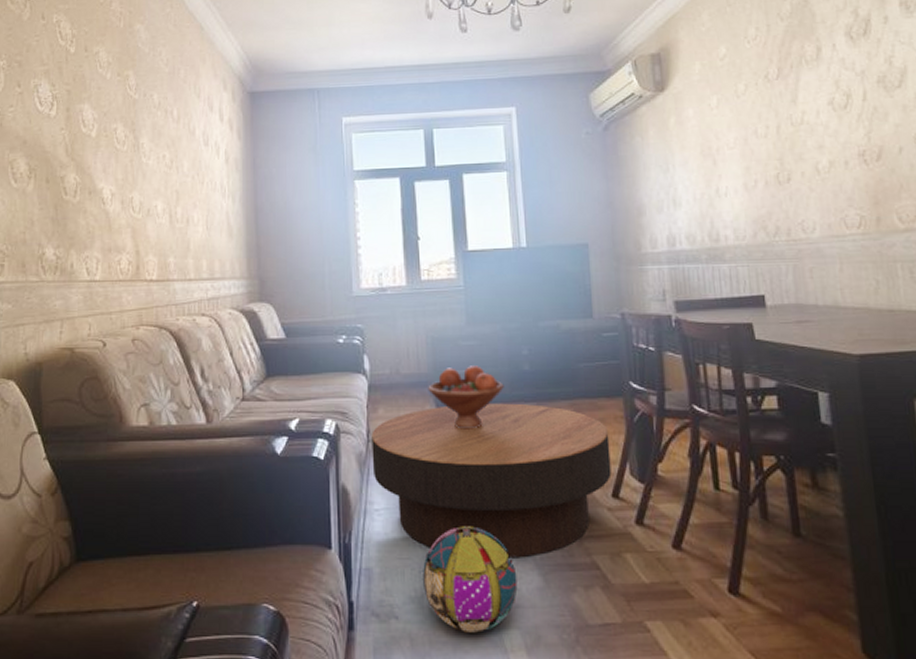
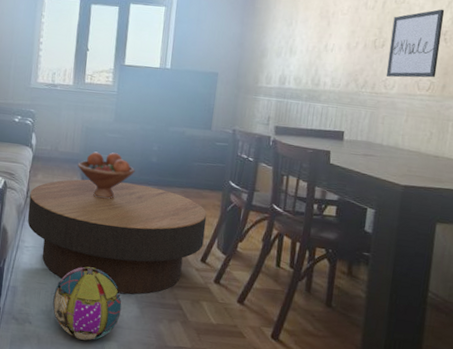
wall art: none [794,124,865,217] -> present [386,9,445,78]

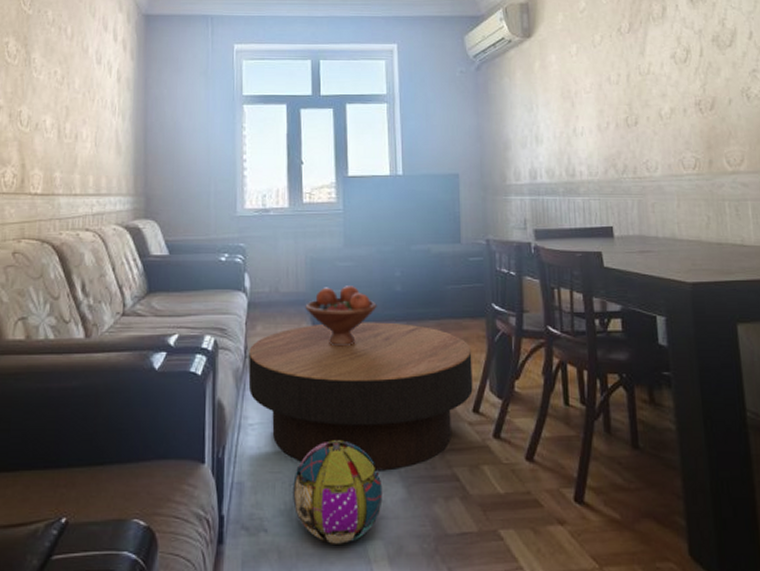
wall art: present [386,9,445,78] -> none [641,77,700,158]

